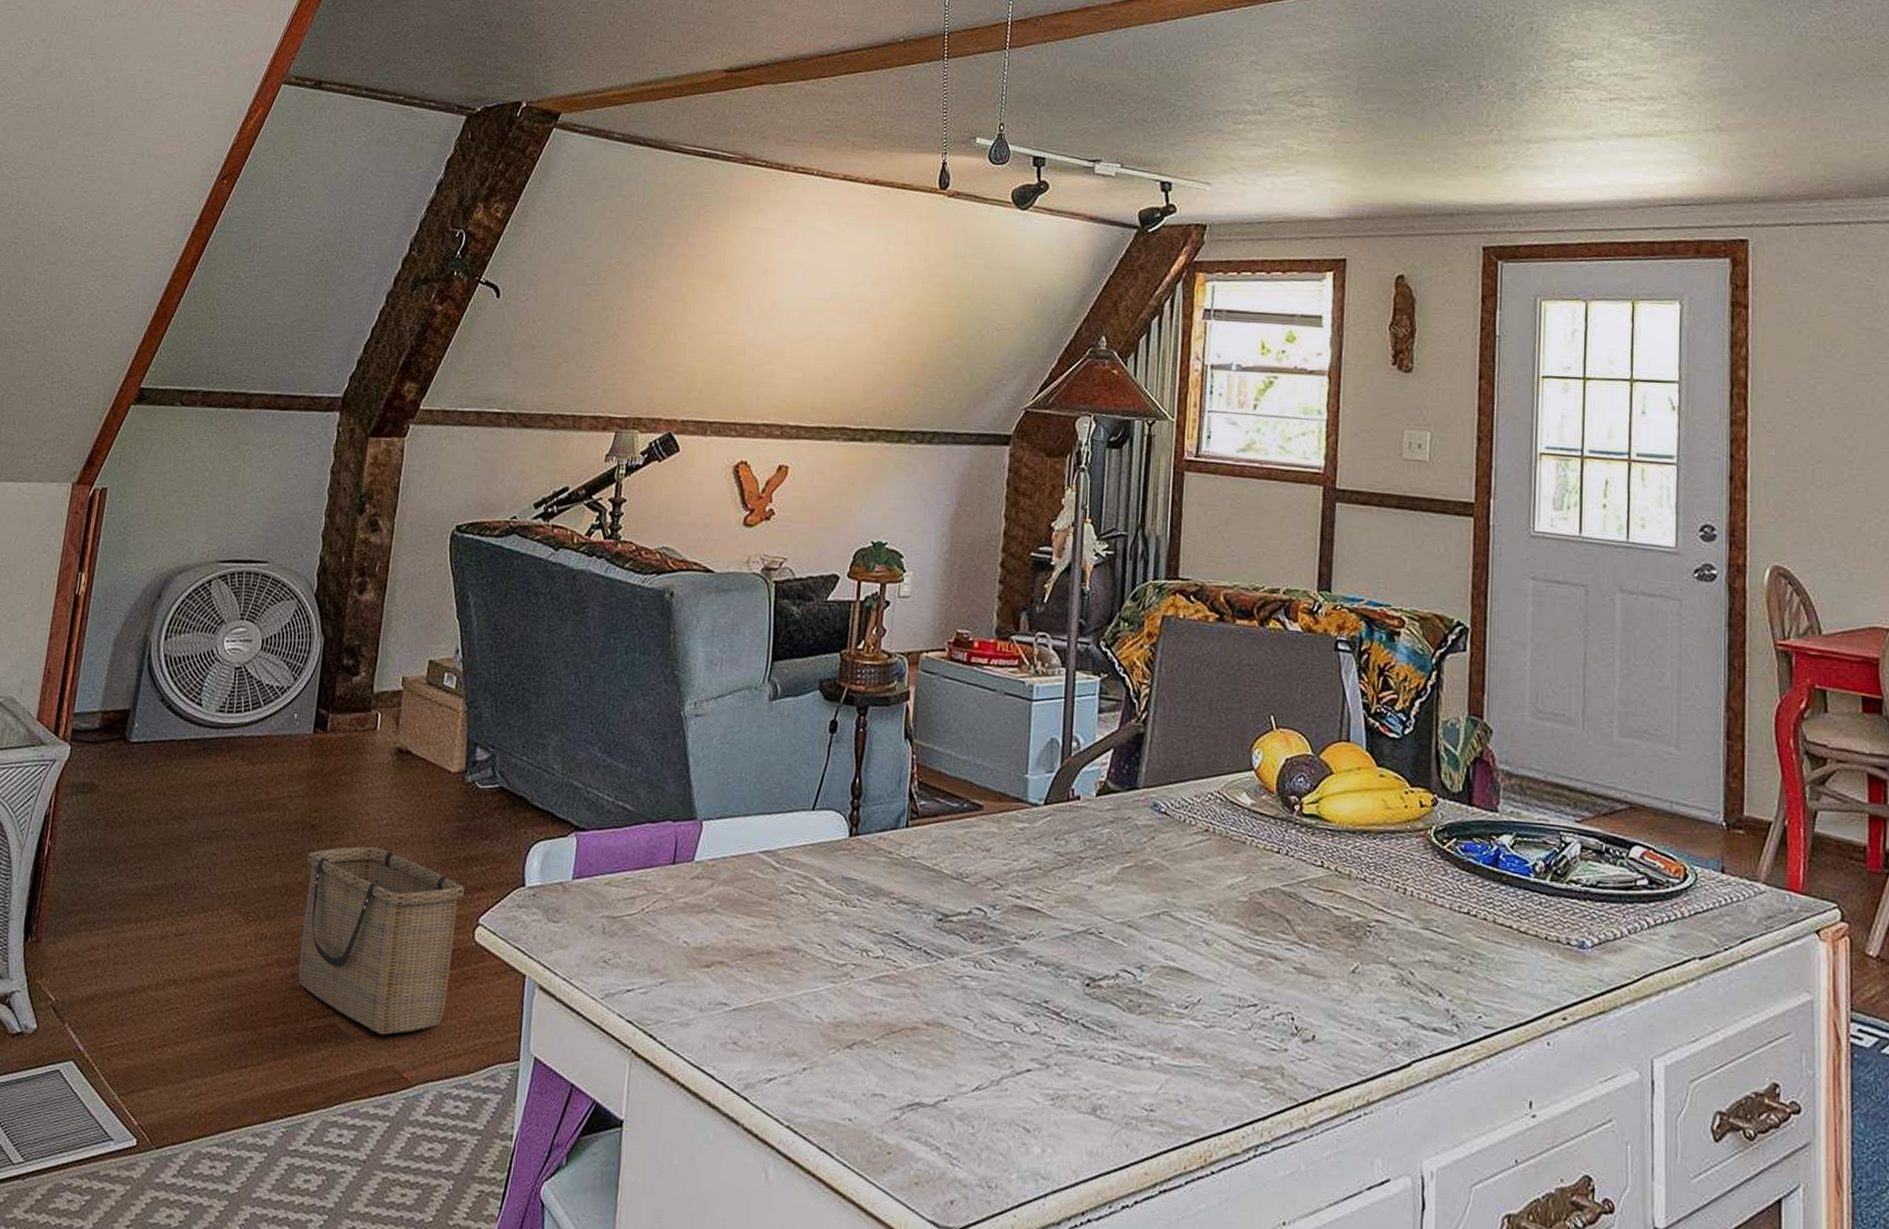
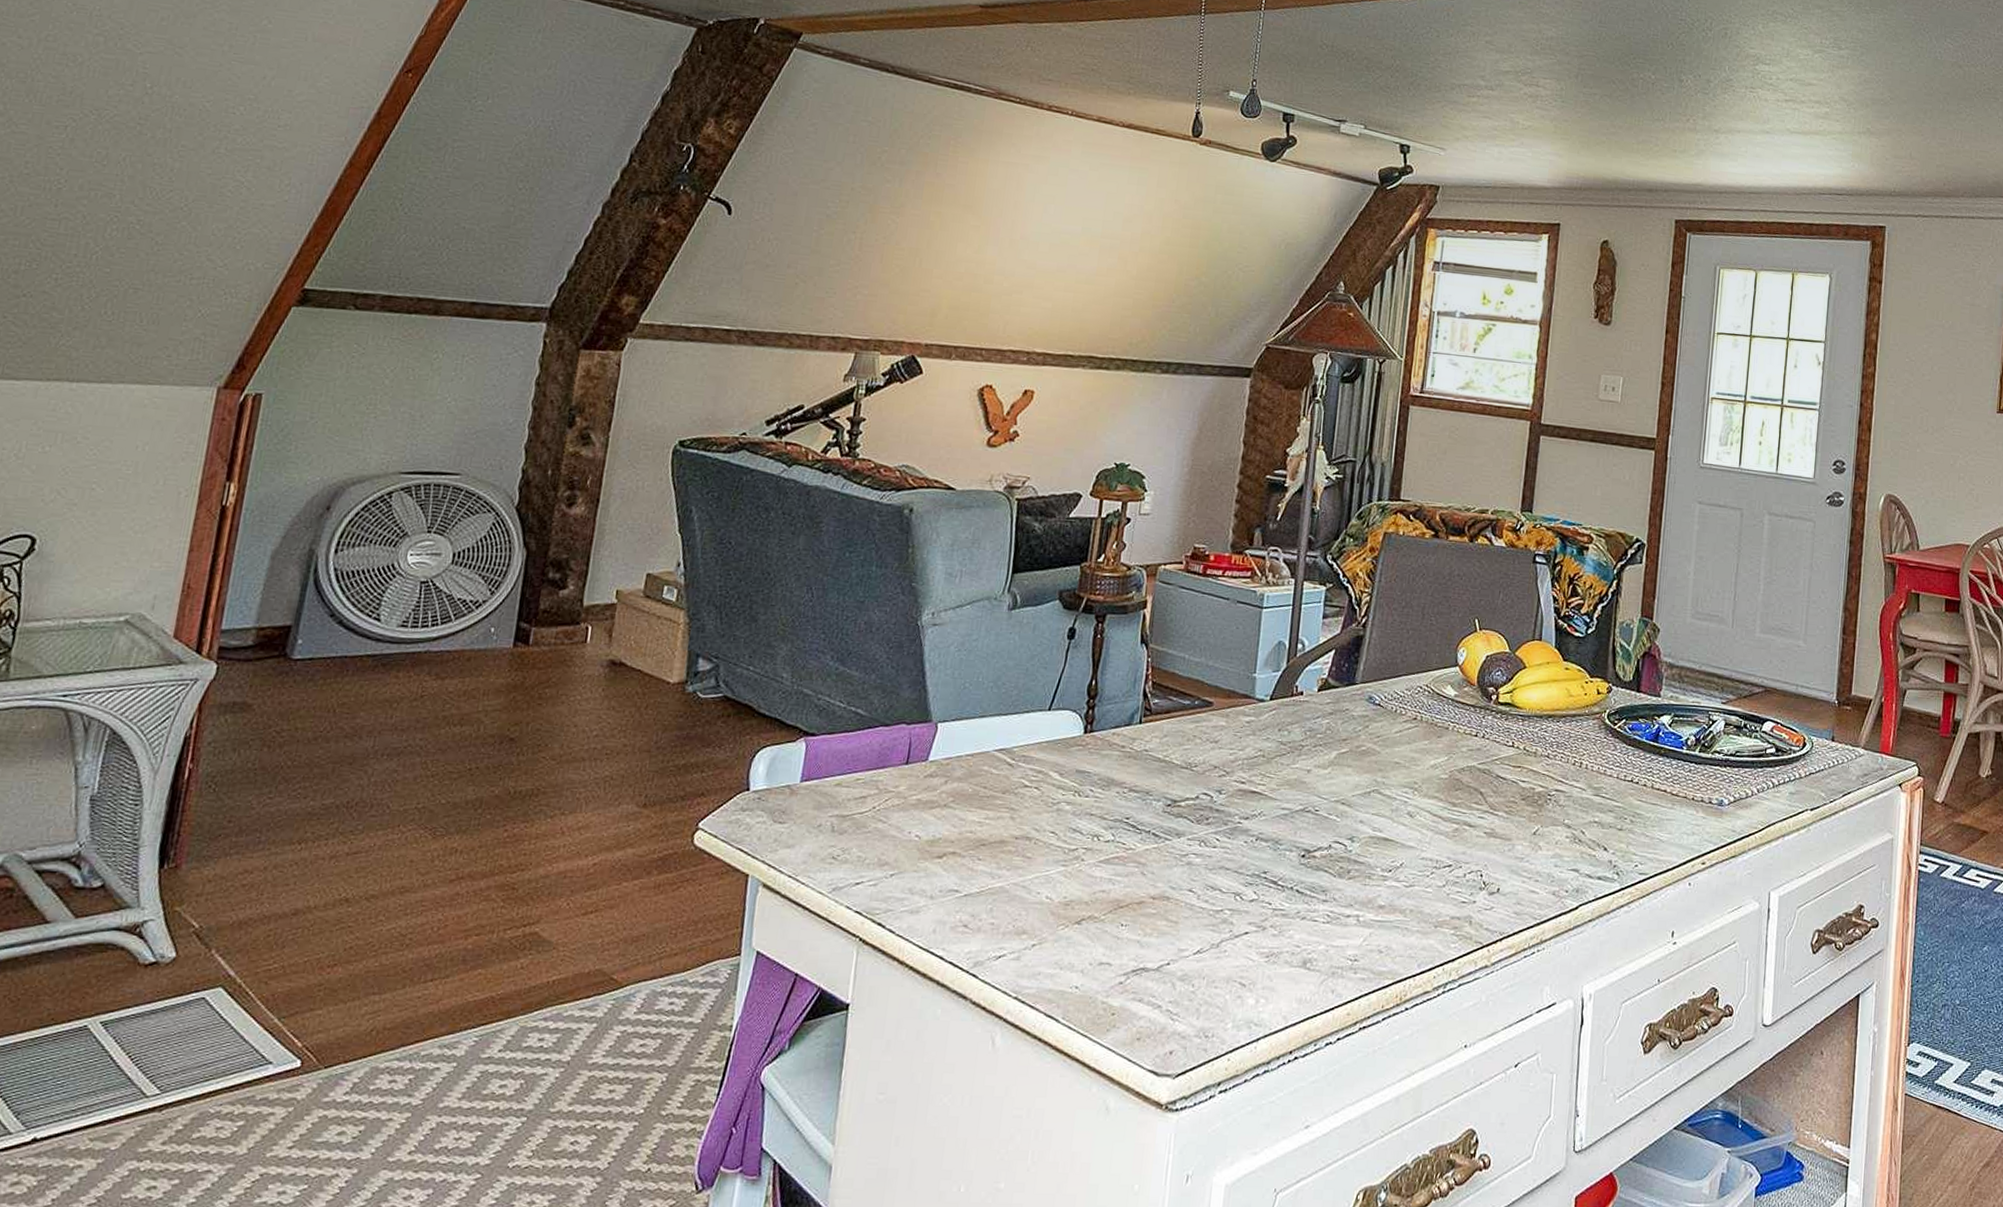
basket: present [298,846,465,1035] -> none [494,757,684,940]

